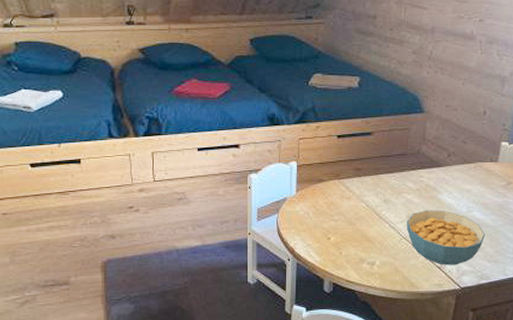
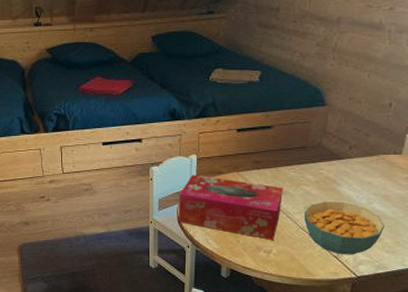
tissue box: none [278,182,385,251] -> present [178,174,283,240]

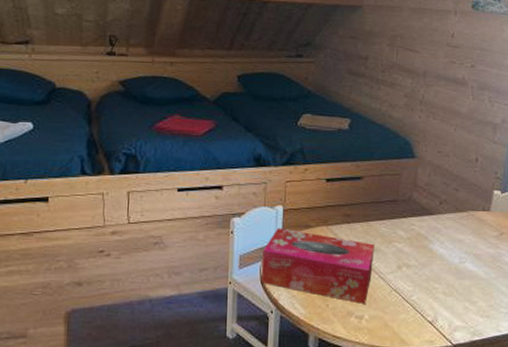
cereal bowl: present [304,202,386,255] -> none [397,260,479,320]

